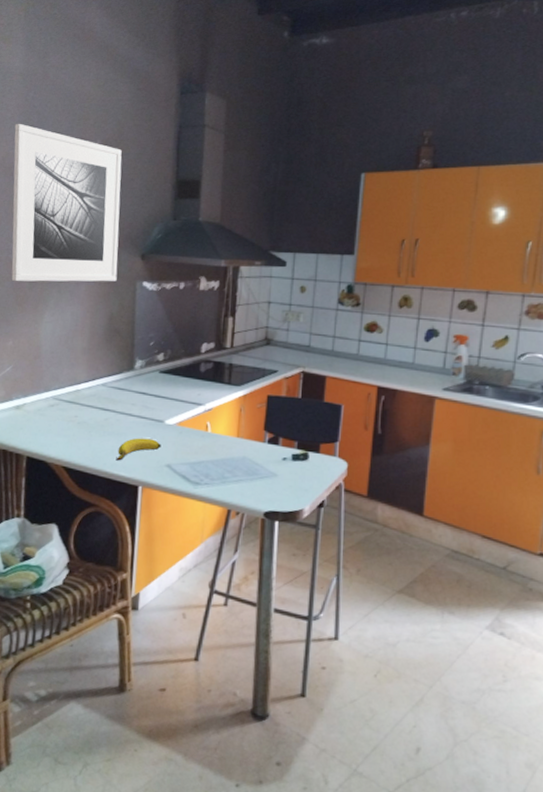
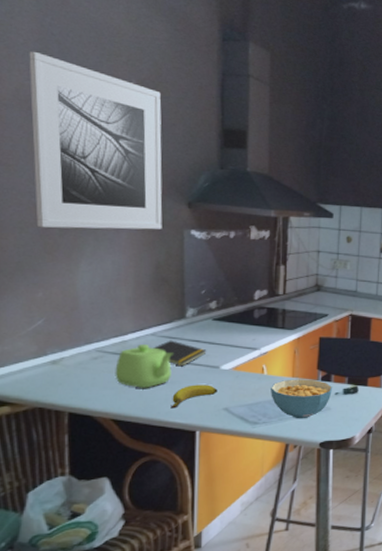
teapot: none [68,394,121,438] -> present [115,344,173,388]
notepad: none [103,391,153,419] -> present [153,340,207,367]
cereal bowl: none [214,439,281,484] -> present [271,379,333,419]

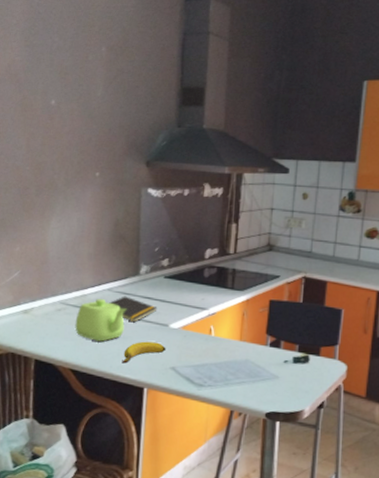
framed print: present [29,51,163,230] -> none [18,30,127,189]
cereal bowl: present [271,379,333,419] -> none [217,342,282,386]

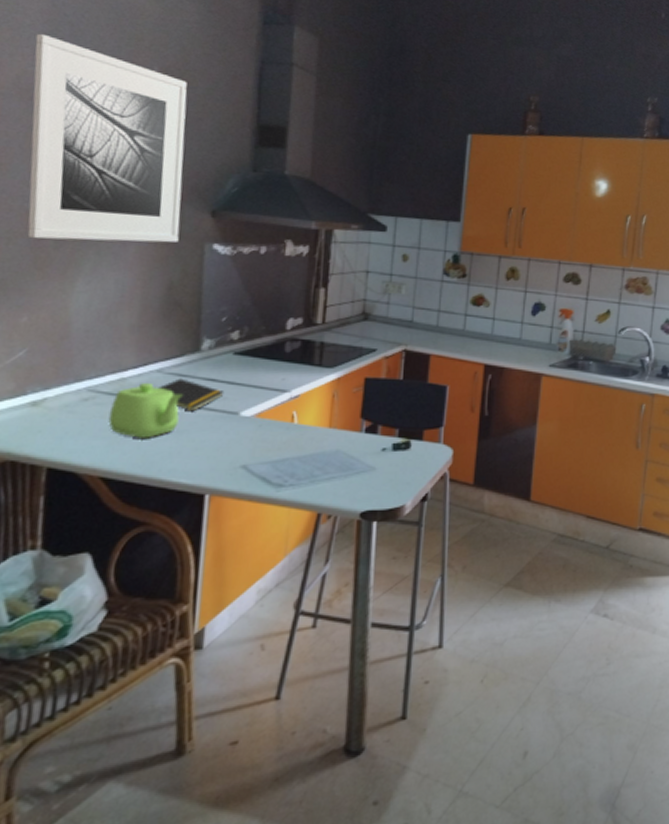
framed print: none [18,30,127,189] -> present [27,33,187,243]
banana: present [122,341,166,364] -> none [175,435,235,465]

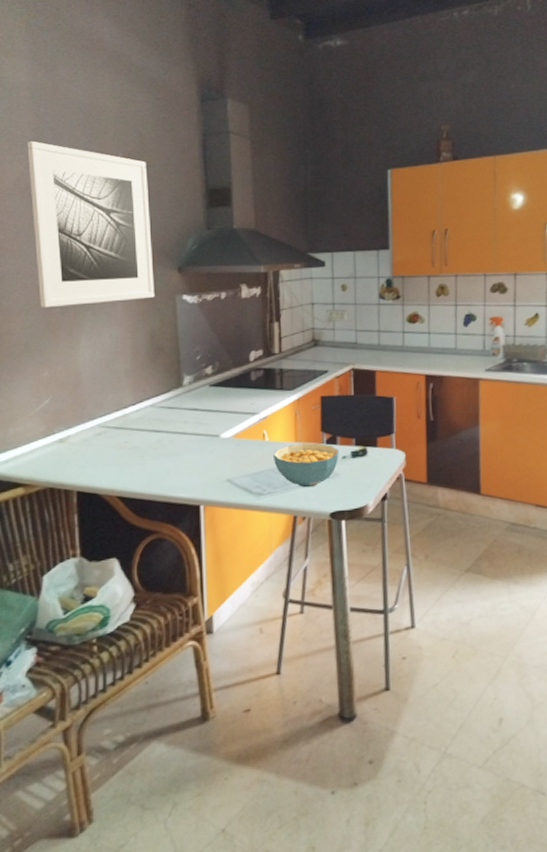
teapot: present [108,383,183,438] -> none [118,417,173,463]
notepad: present [158,378,225,412] -> none [153,410,206,438]
cereal bowl: none [301,430,380,482] -> present [273,442,340,488]

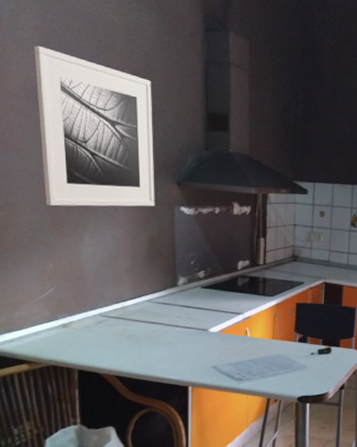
cereal bowl: present [273,442,340,488] -> none [254,340,309,376]

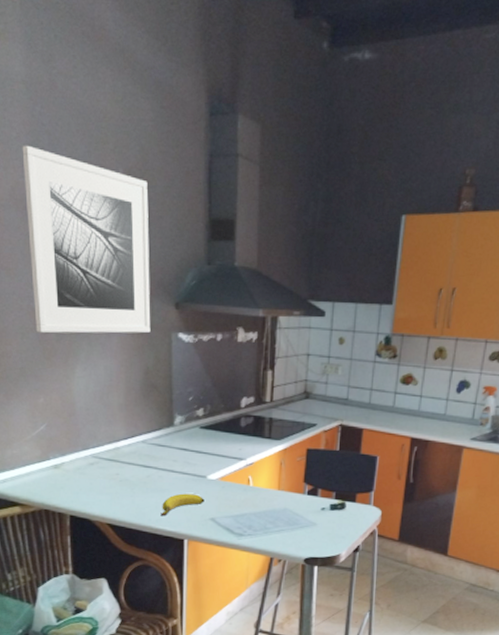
banana: none [166,345,207,367] -> present [160,493,205,516]

